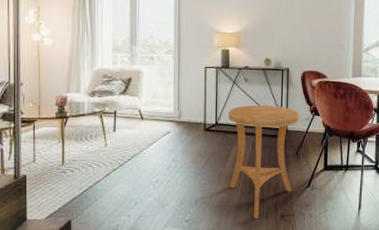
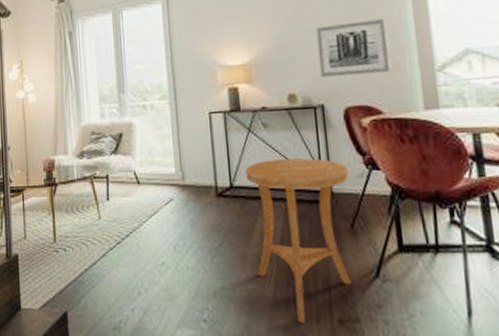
wall art: none [289,11,337,50] -> present [316,18,392,78]

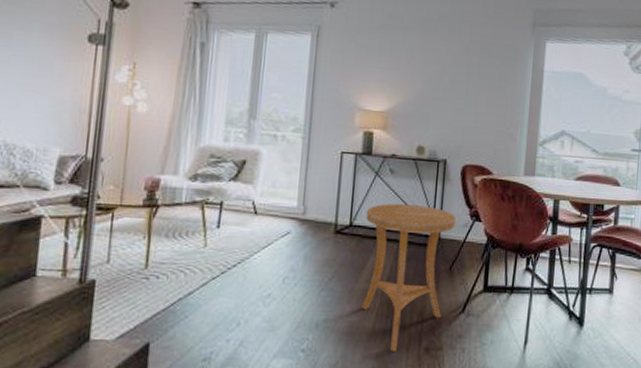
wall art: present [316,18,392,78] -> none [448,89,509,140]

